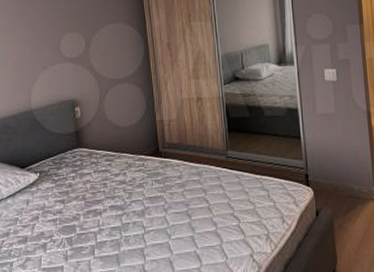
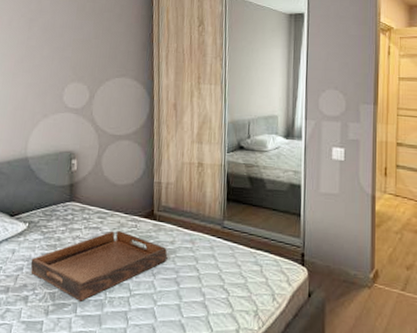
serving tray: none [45,170,176,243] -> present [30,230,167,301]

